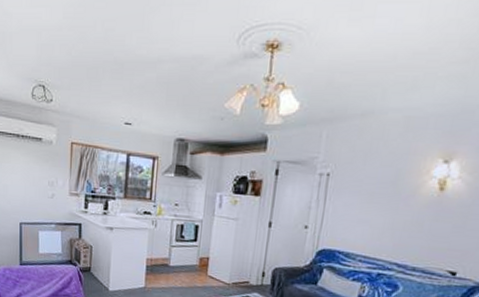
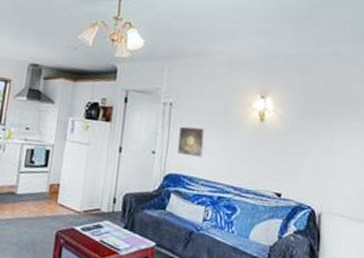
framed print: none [333,198,368,232] -> present [177,126,206,158]

